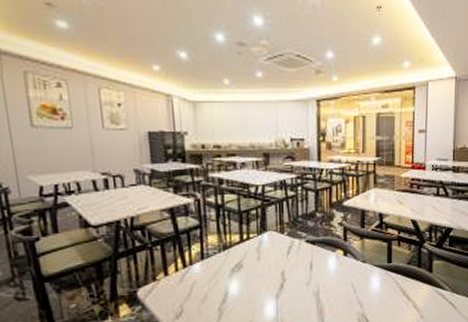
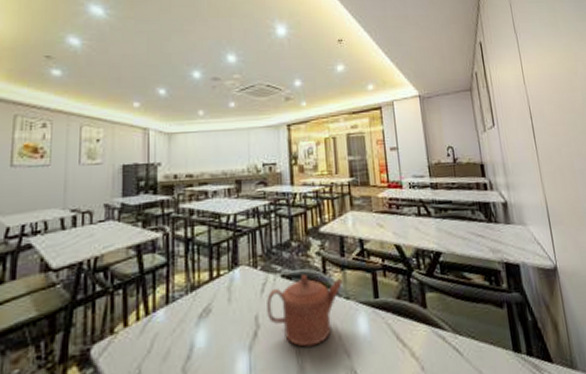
teapot: none [292,241,362,297] -> present [267,274,344,347]

